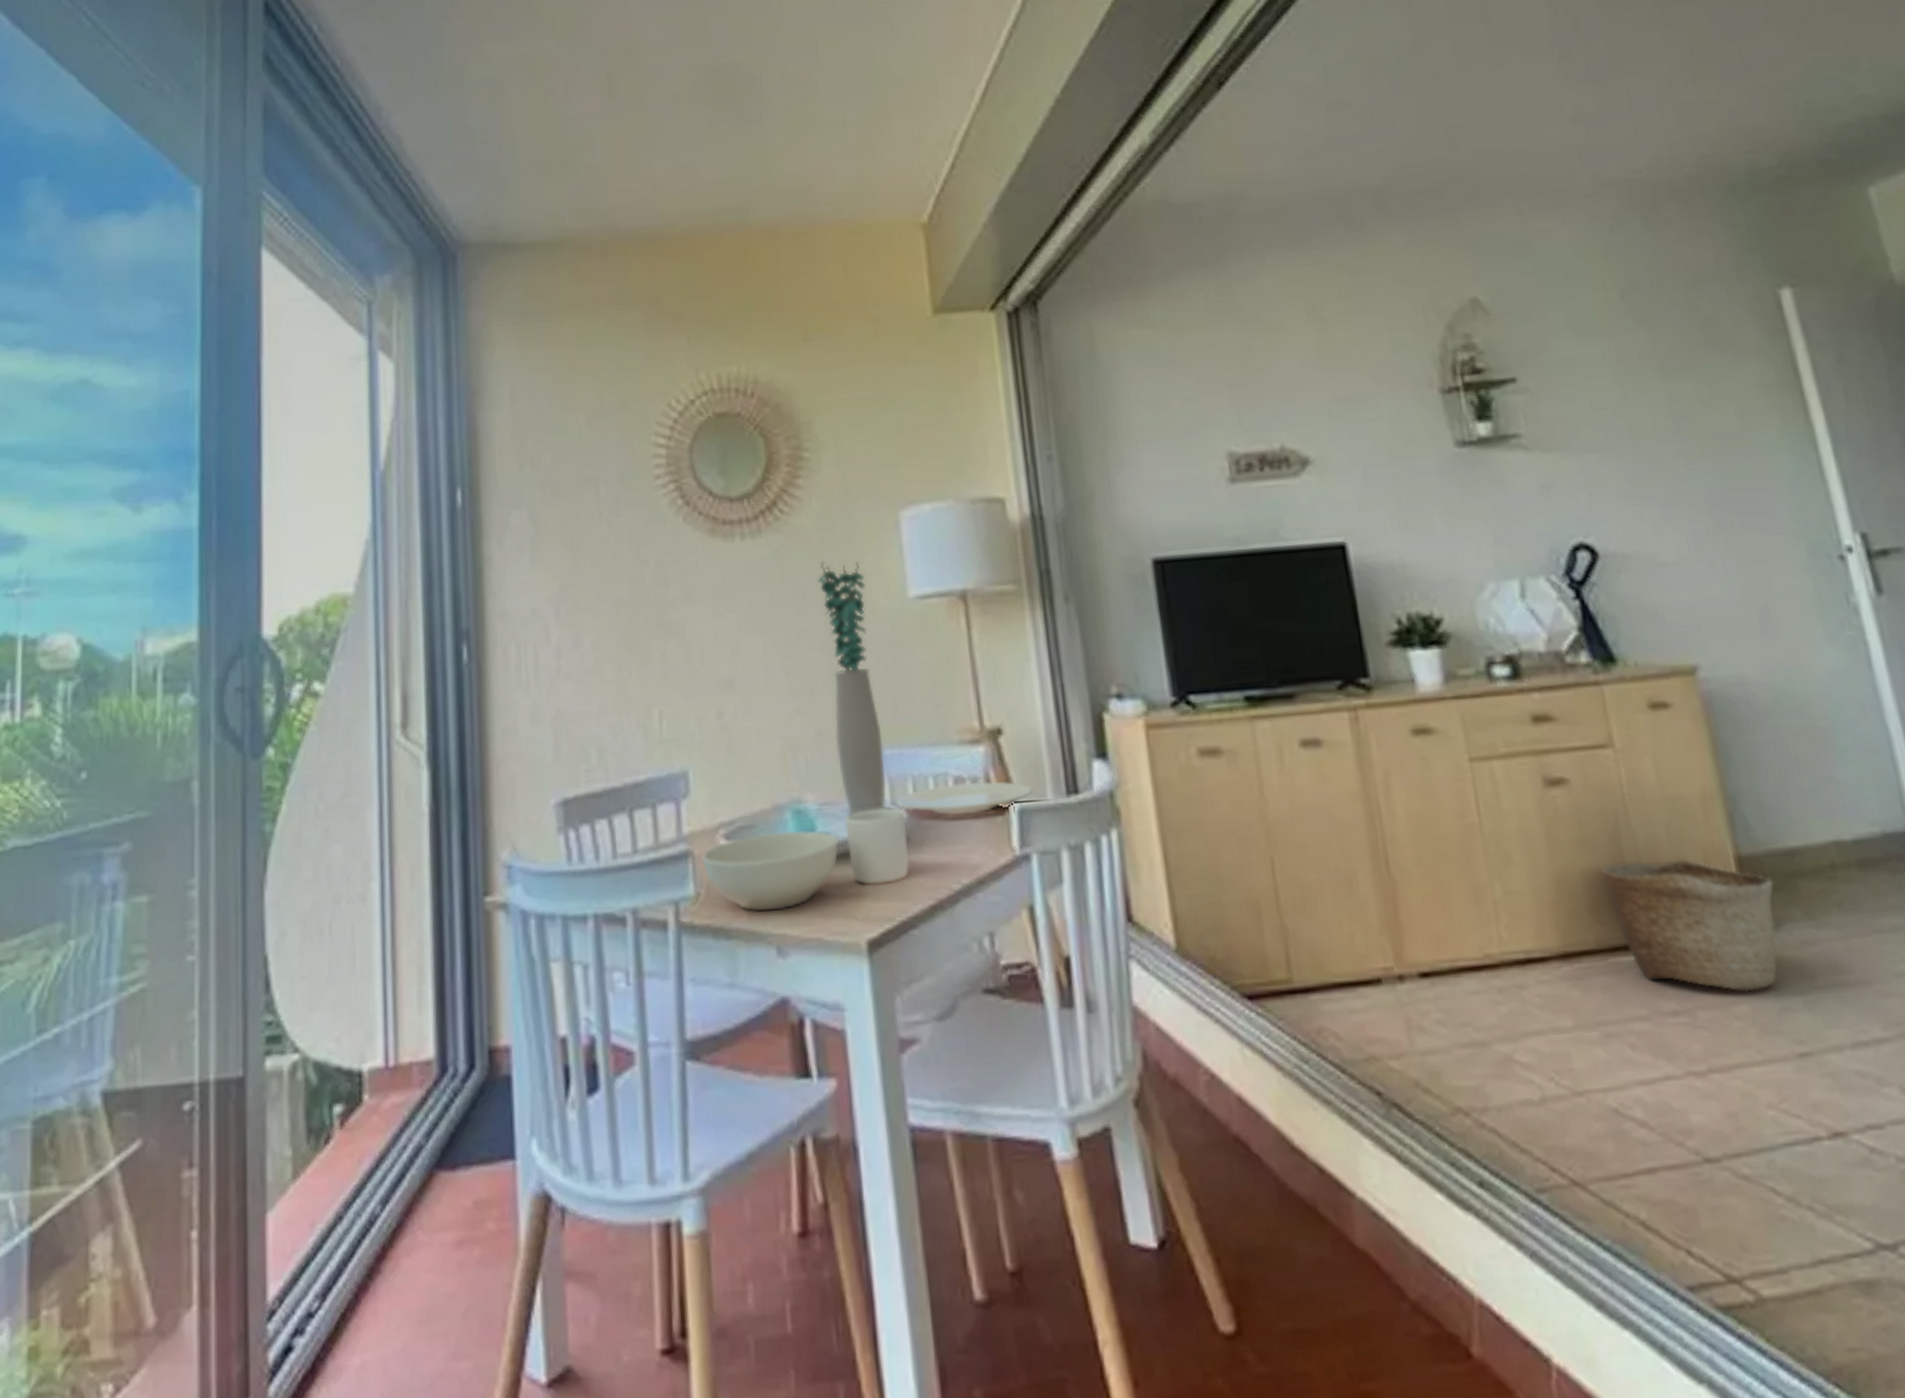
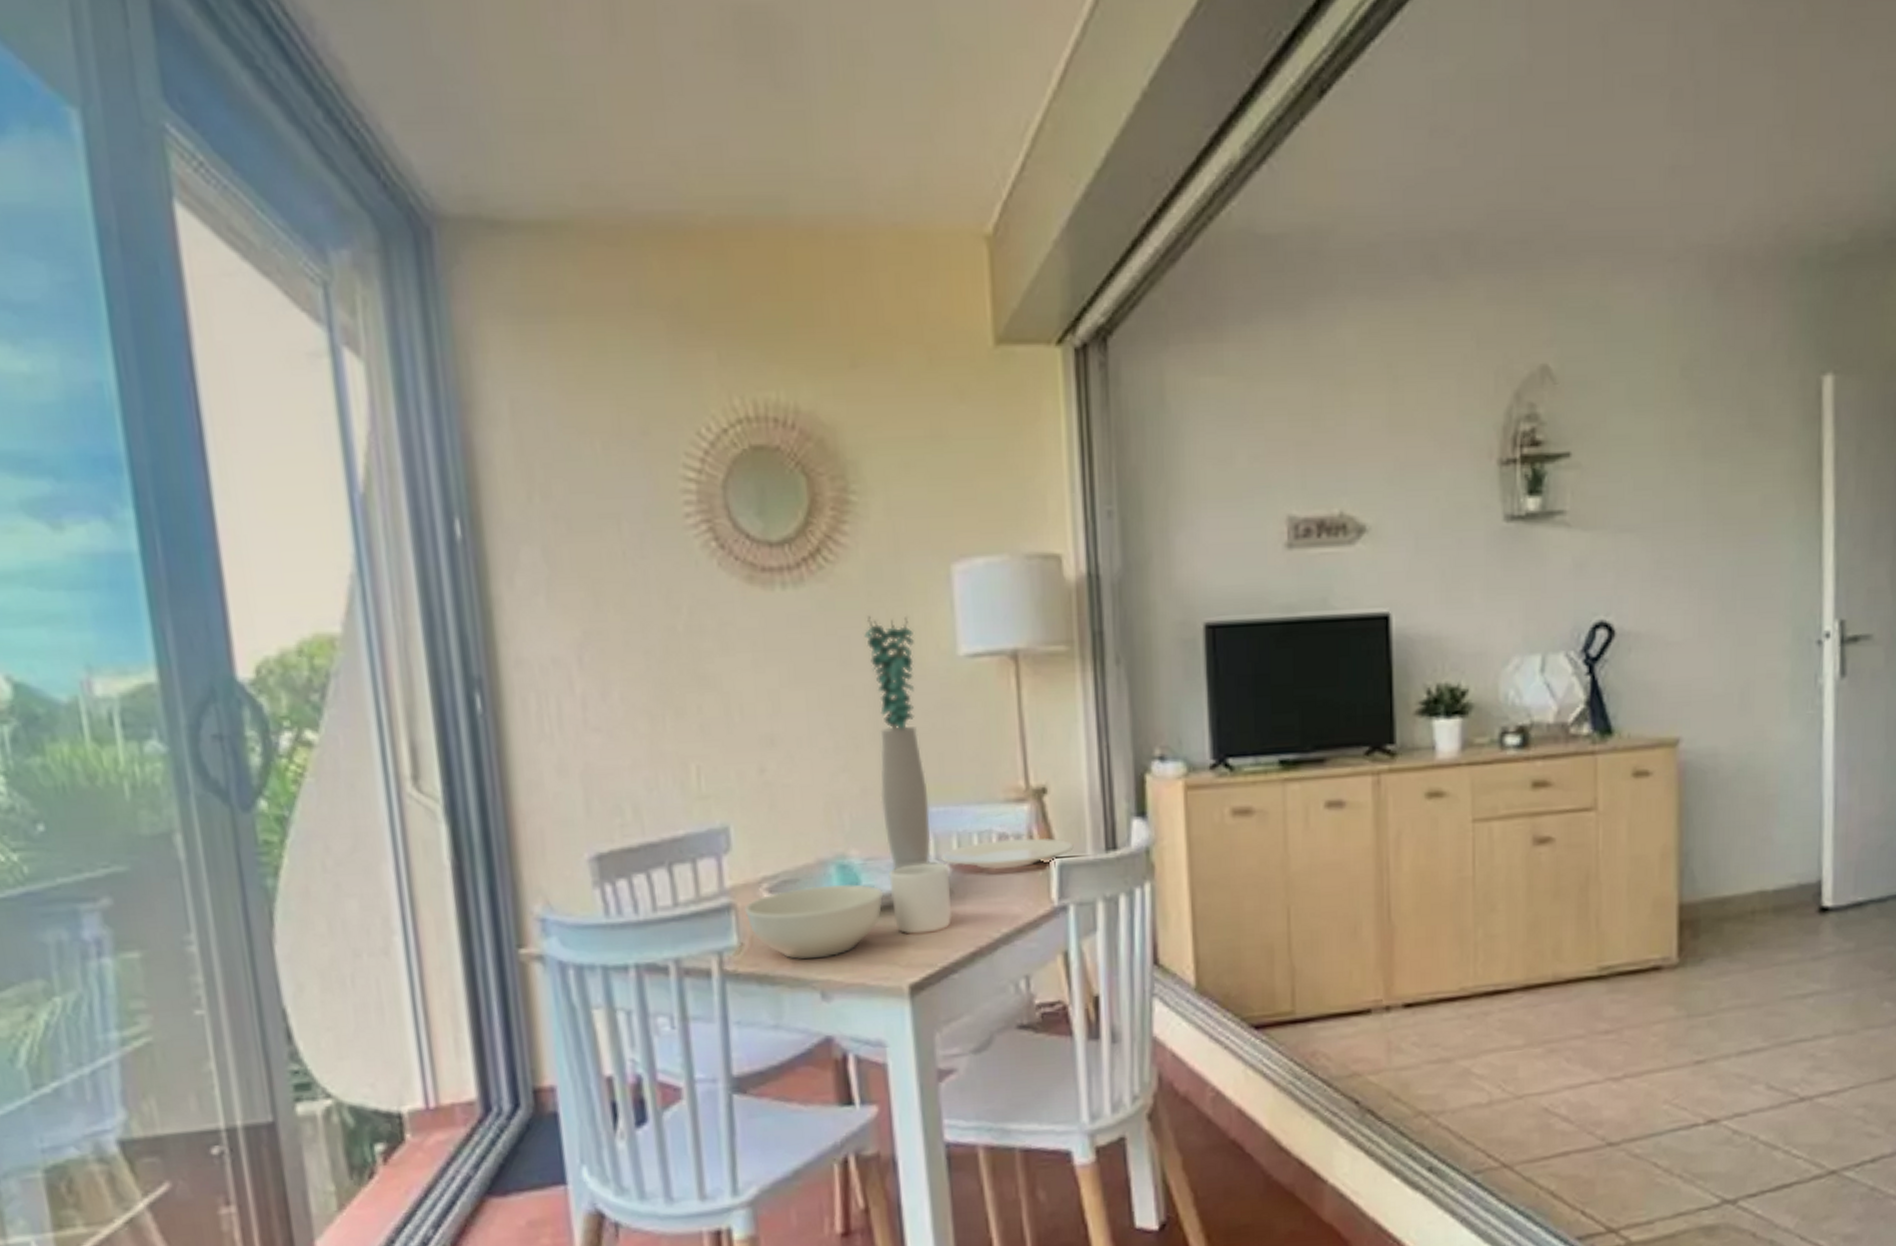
basket: present [1599,858,1778,992] -> none [1567,905,1705,1014]

